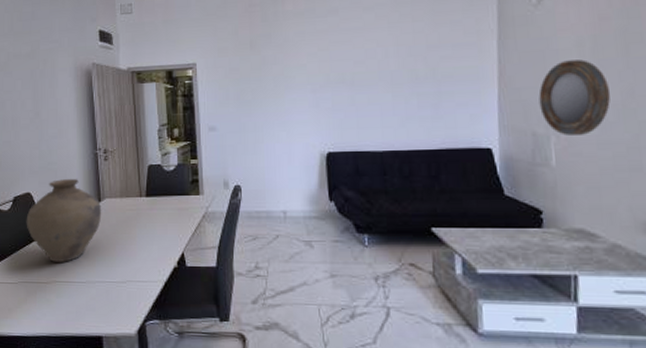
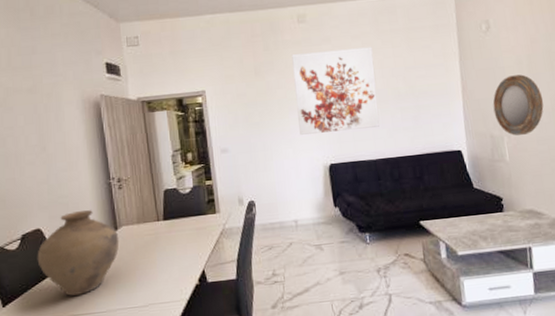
wall art: none [292,20,391,117] -> present [292,47,380,135]

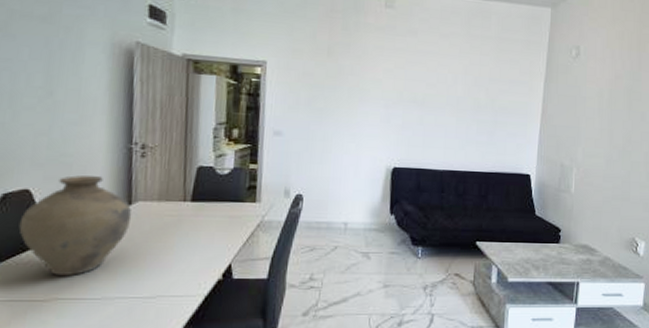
wall art: present [292,47,380,135] -> none [366,41,459,136]
home mirror: present [493,74,544,136] -> none [568,107,616,169]

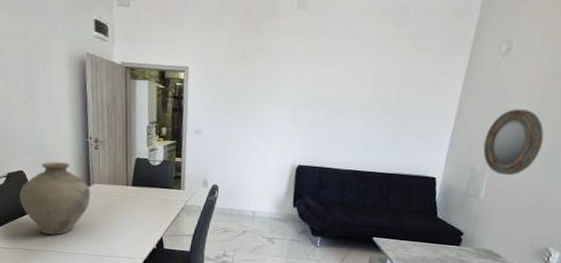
home mirror: none [568,107,616,169] -> present [483,109,544,175]

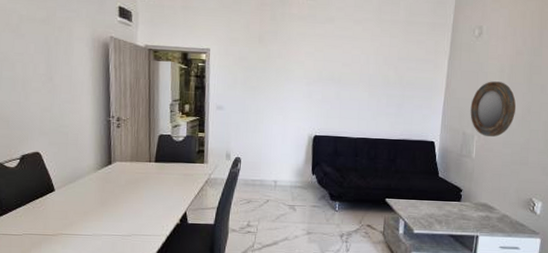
vase: present [19,161,91,235] -> none [33,142,112,217]

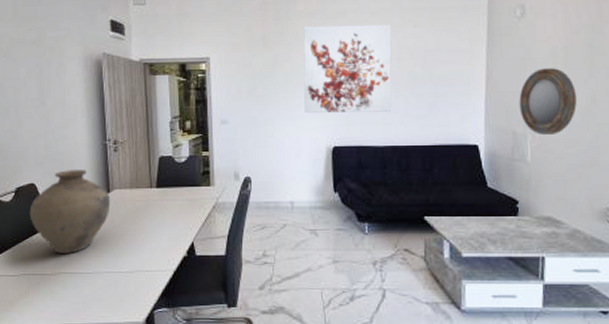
vase: none [33,142,112,217] -> present [29,170,111,253]
wall art: none [292,28,371,109] -> present [304,24,392,113]

